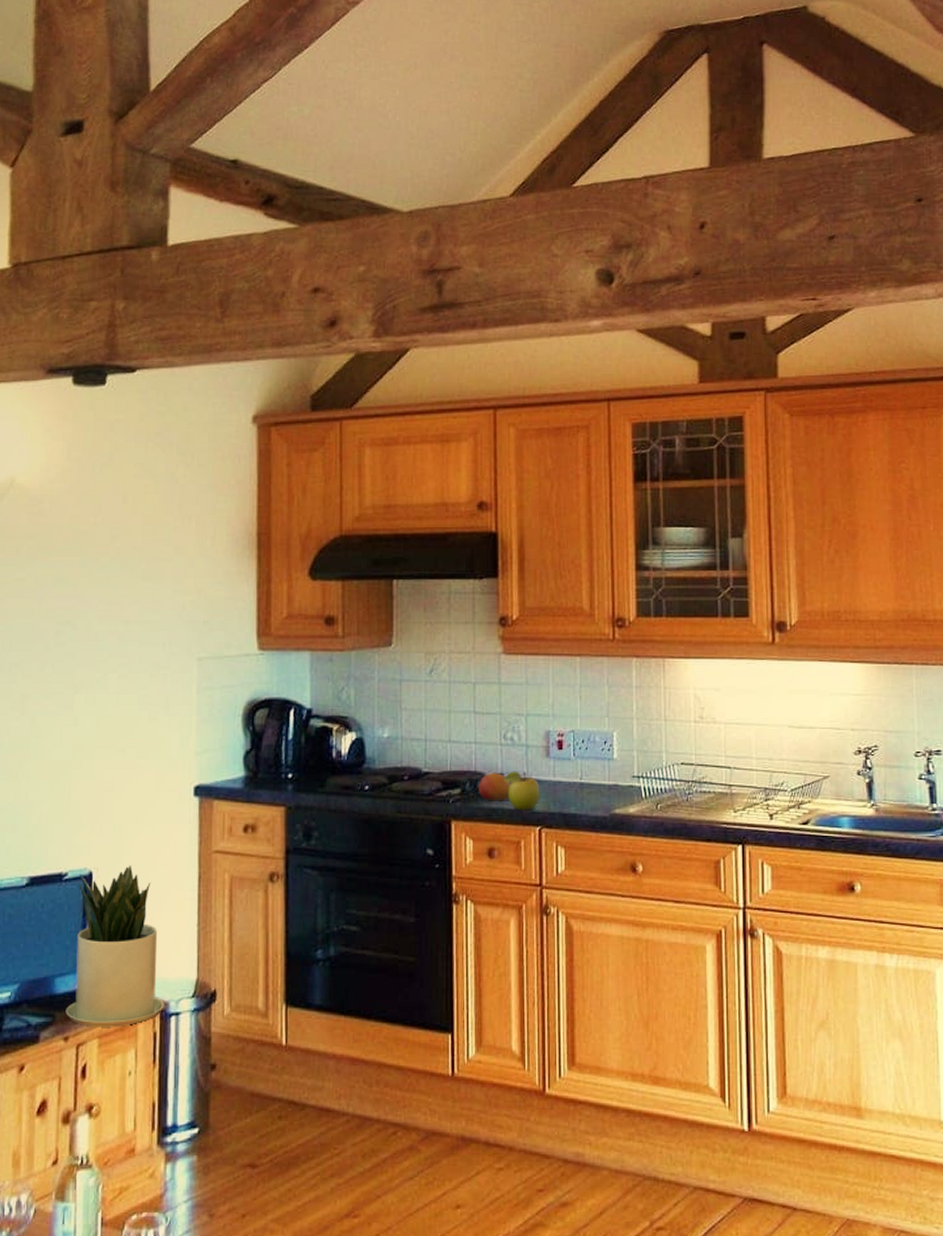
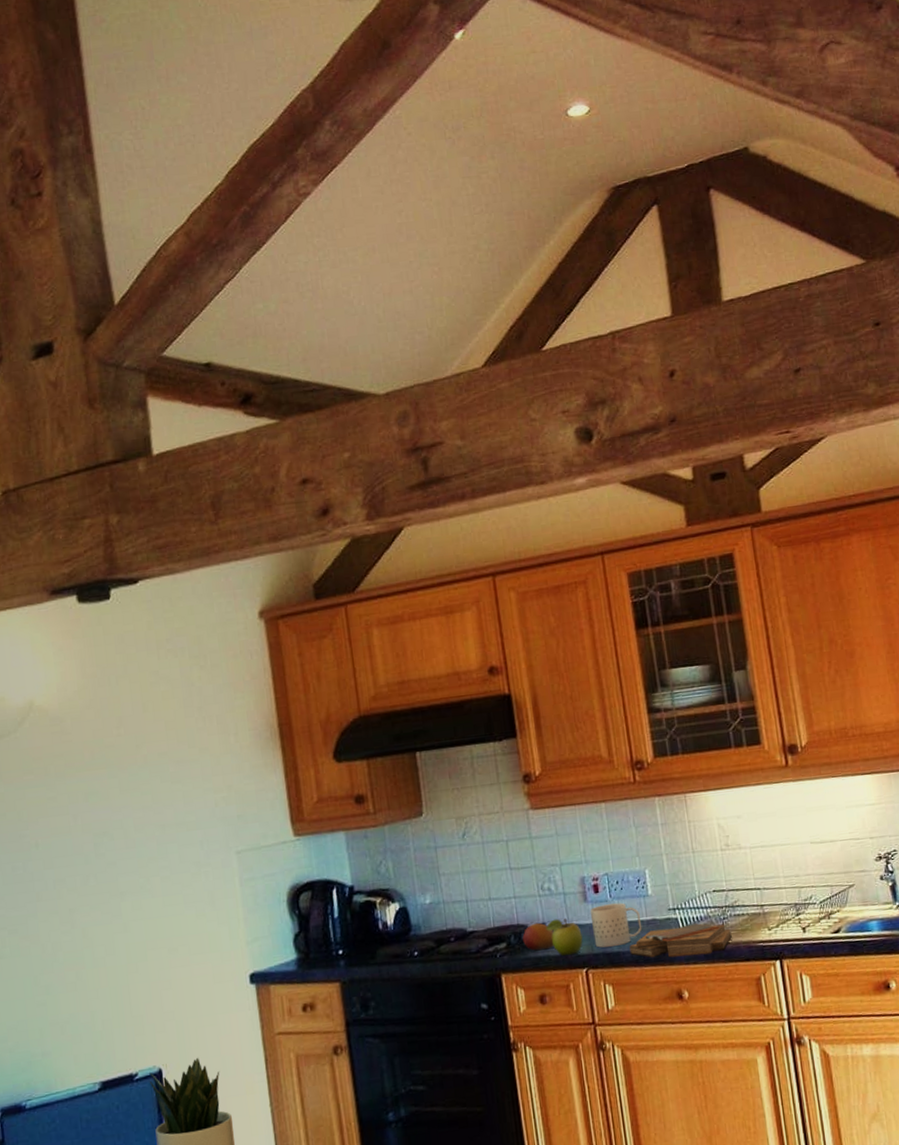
mug: none [551,763,603,808] -> present [589,902,642,948]
clipboard: none [587,795,695,829] -> present [629,923,732,958]

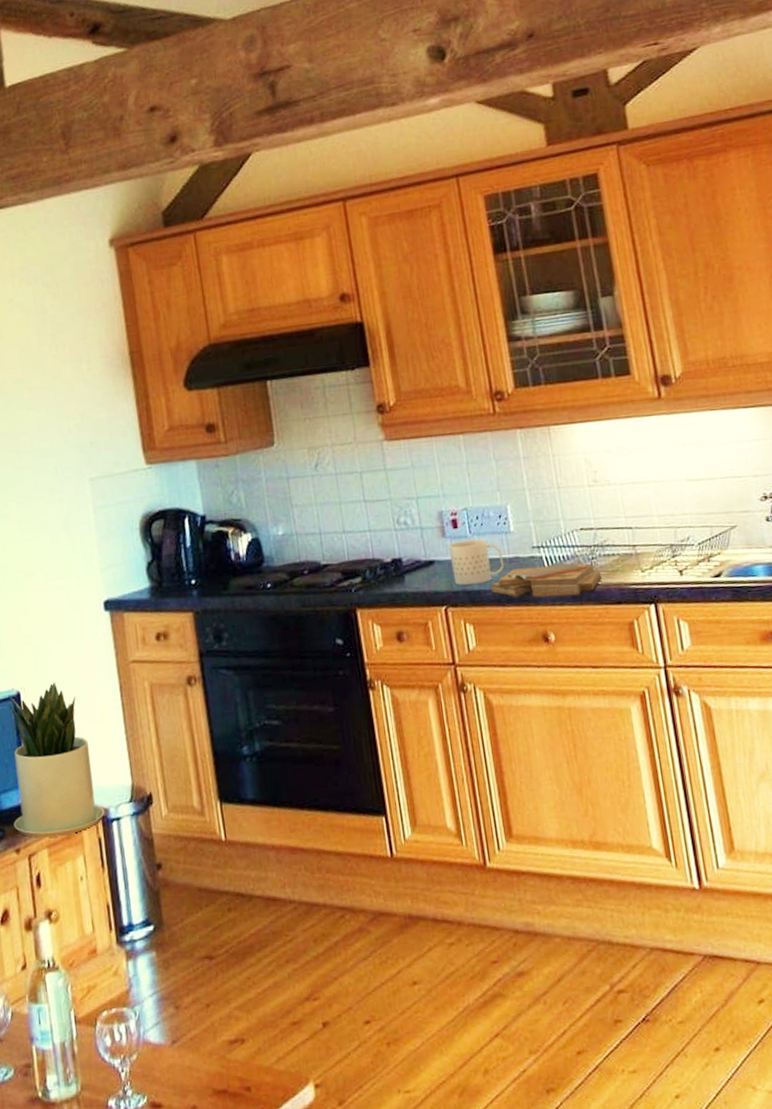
fruit: present [522,922,554,951] -> none [378,557,411,587]
fruit: present [546,919,583,956] -> none [402,554,442,593]

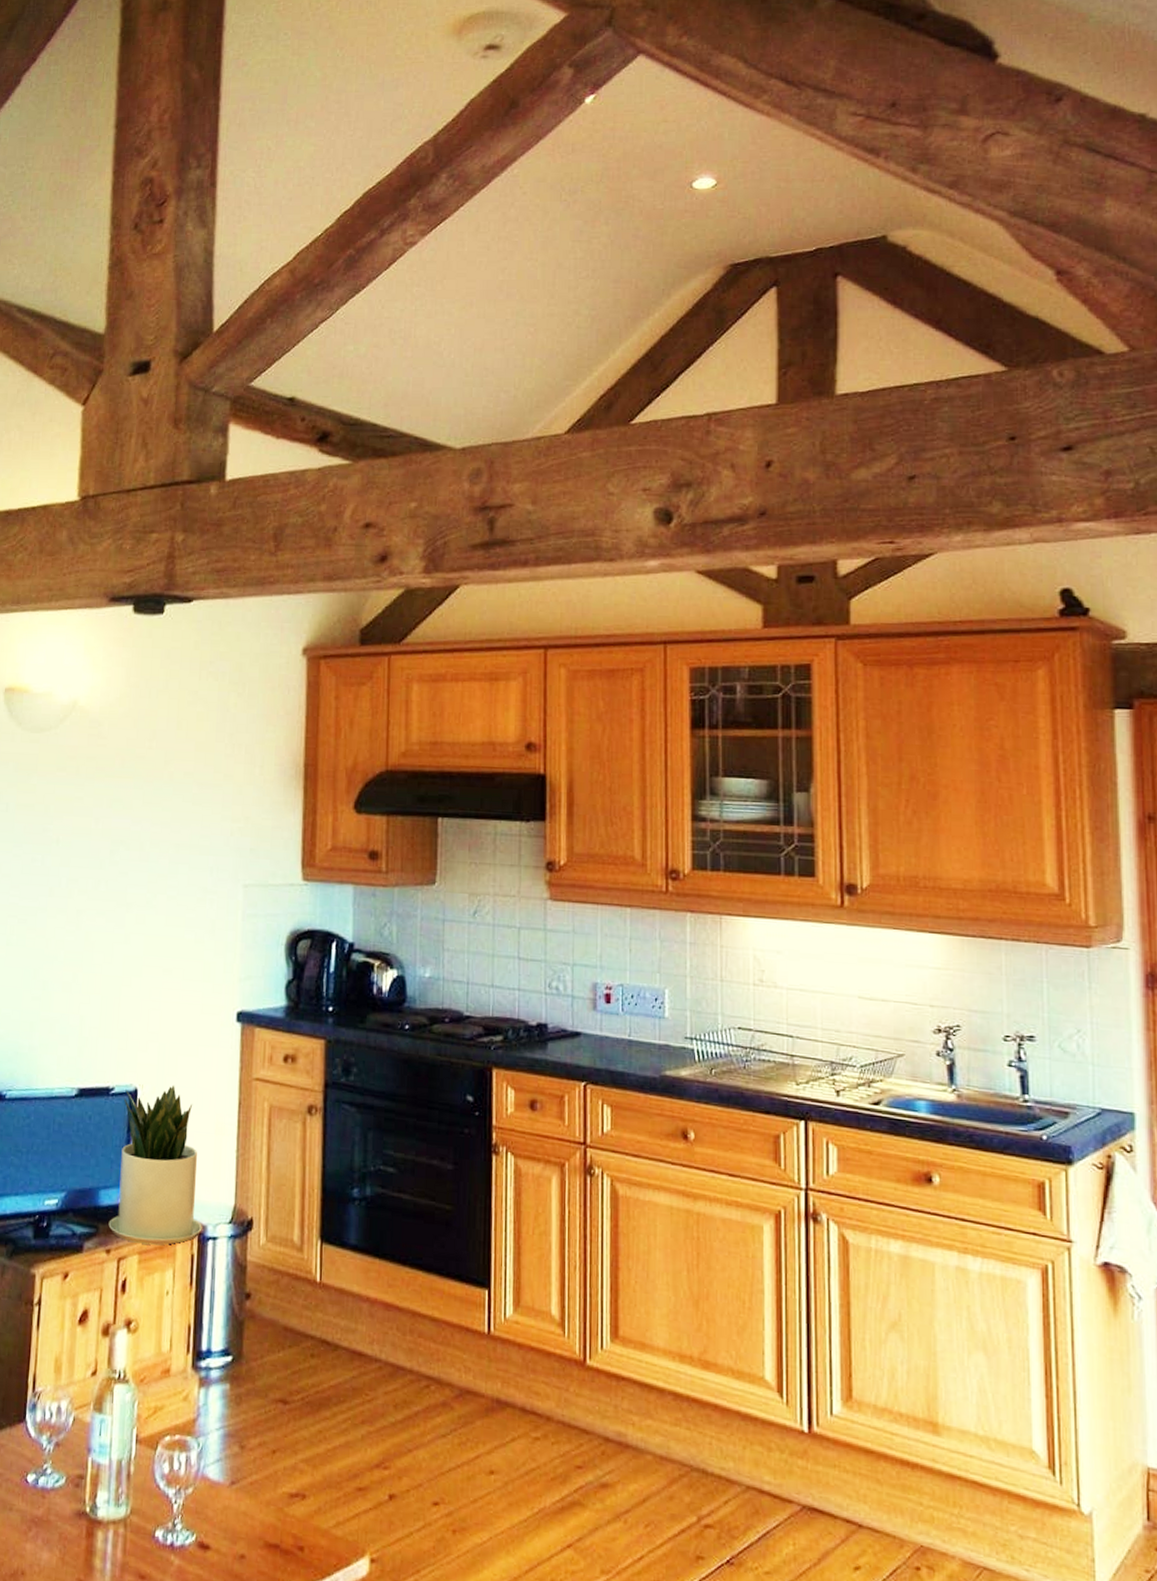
mug: present [448,539,505,586] -> none [597,1017,653,1066]
clipboard: present [491,563,602,598] -> none [636,1057,753,1097]

